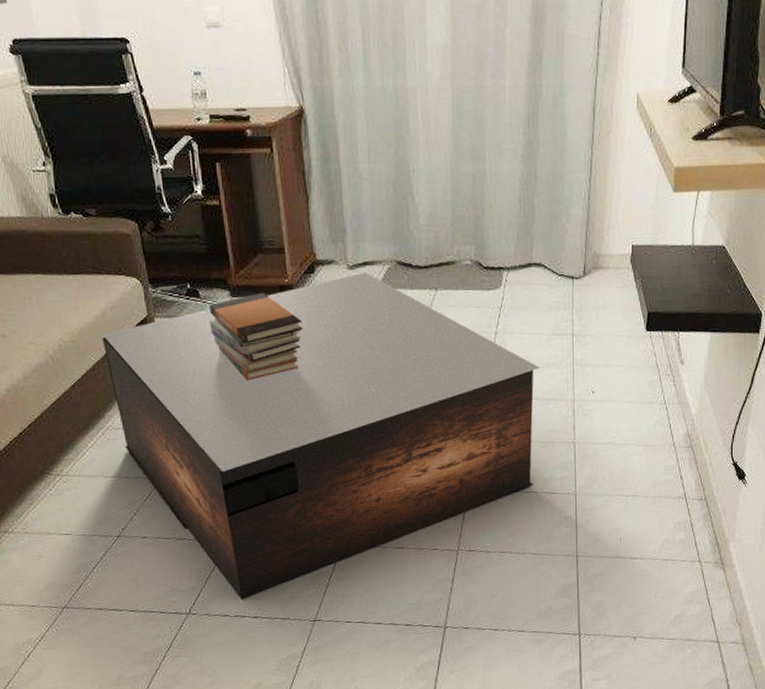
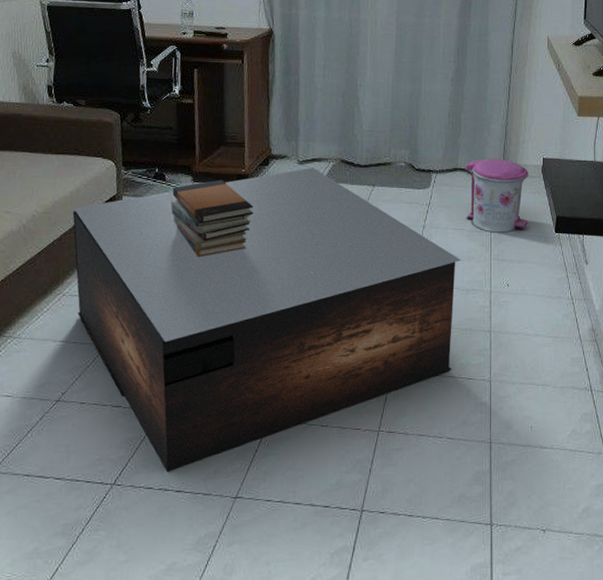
trash can: none [541,249,616,335] -> present [465,159,530,233]

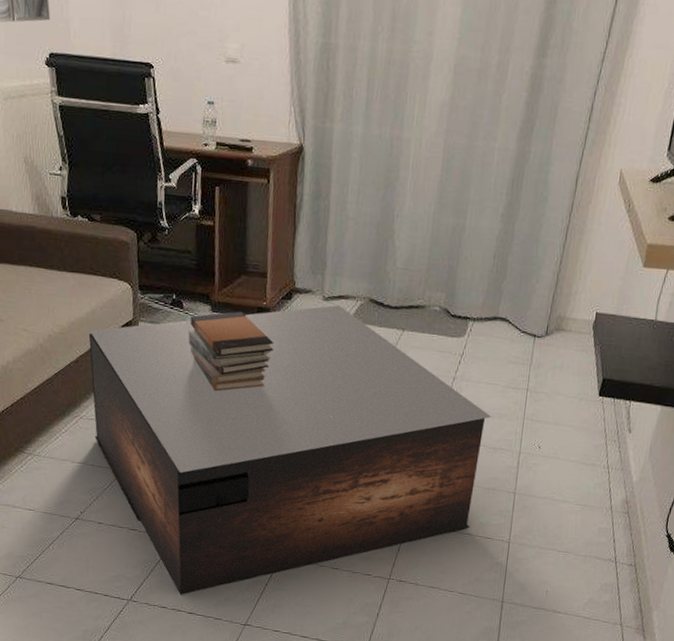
trash can: present [465,159,530,233] -> none [501,309,578,392]

